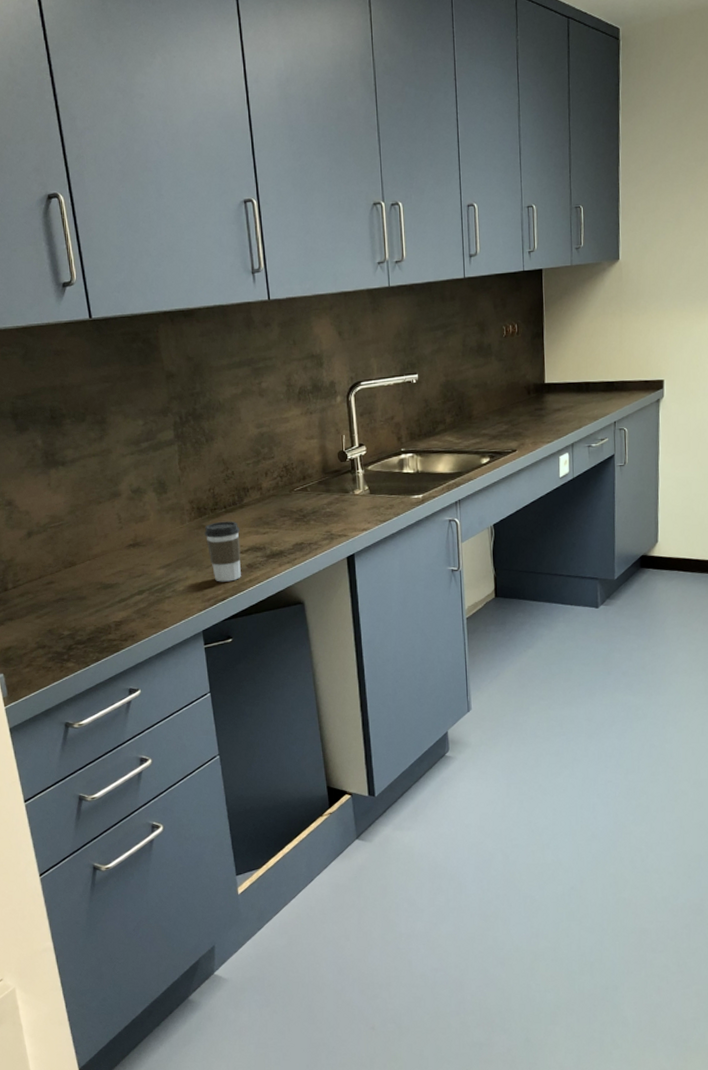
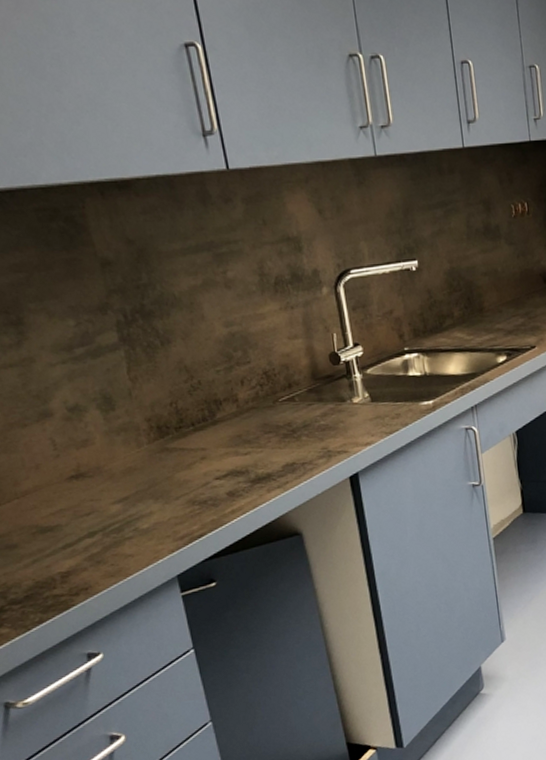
coffee cup: present [204,521,241,582] -> none [168,441,221,516]

